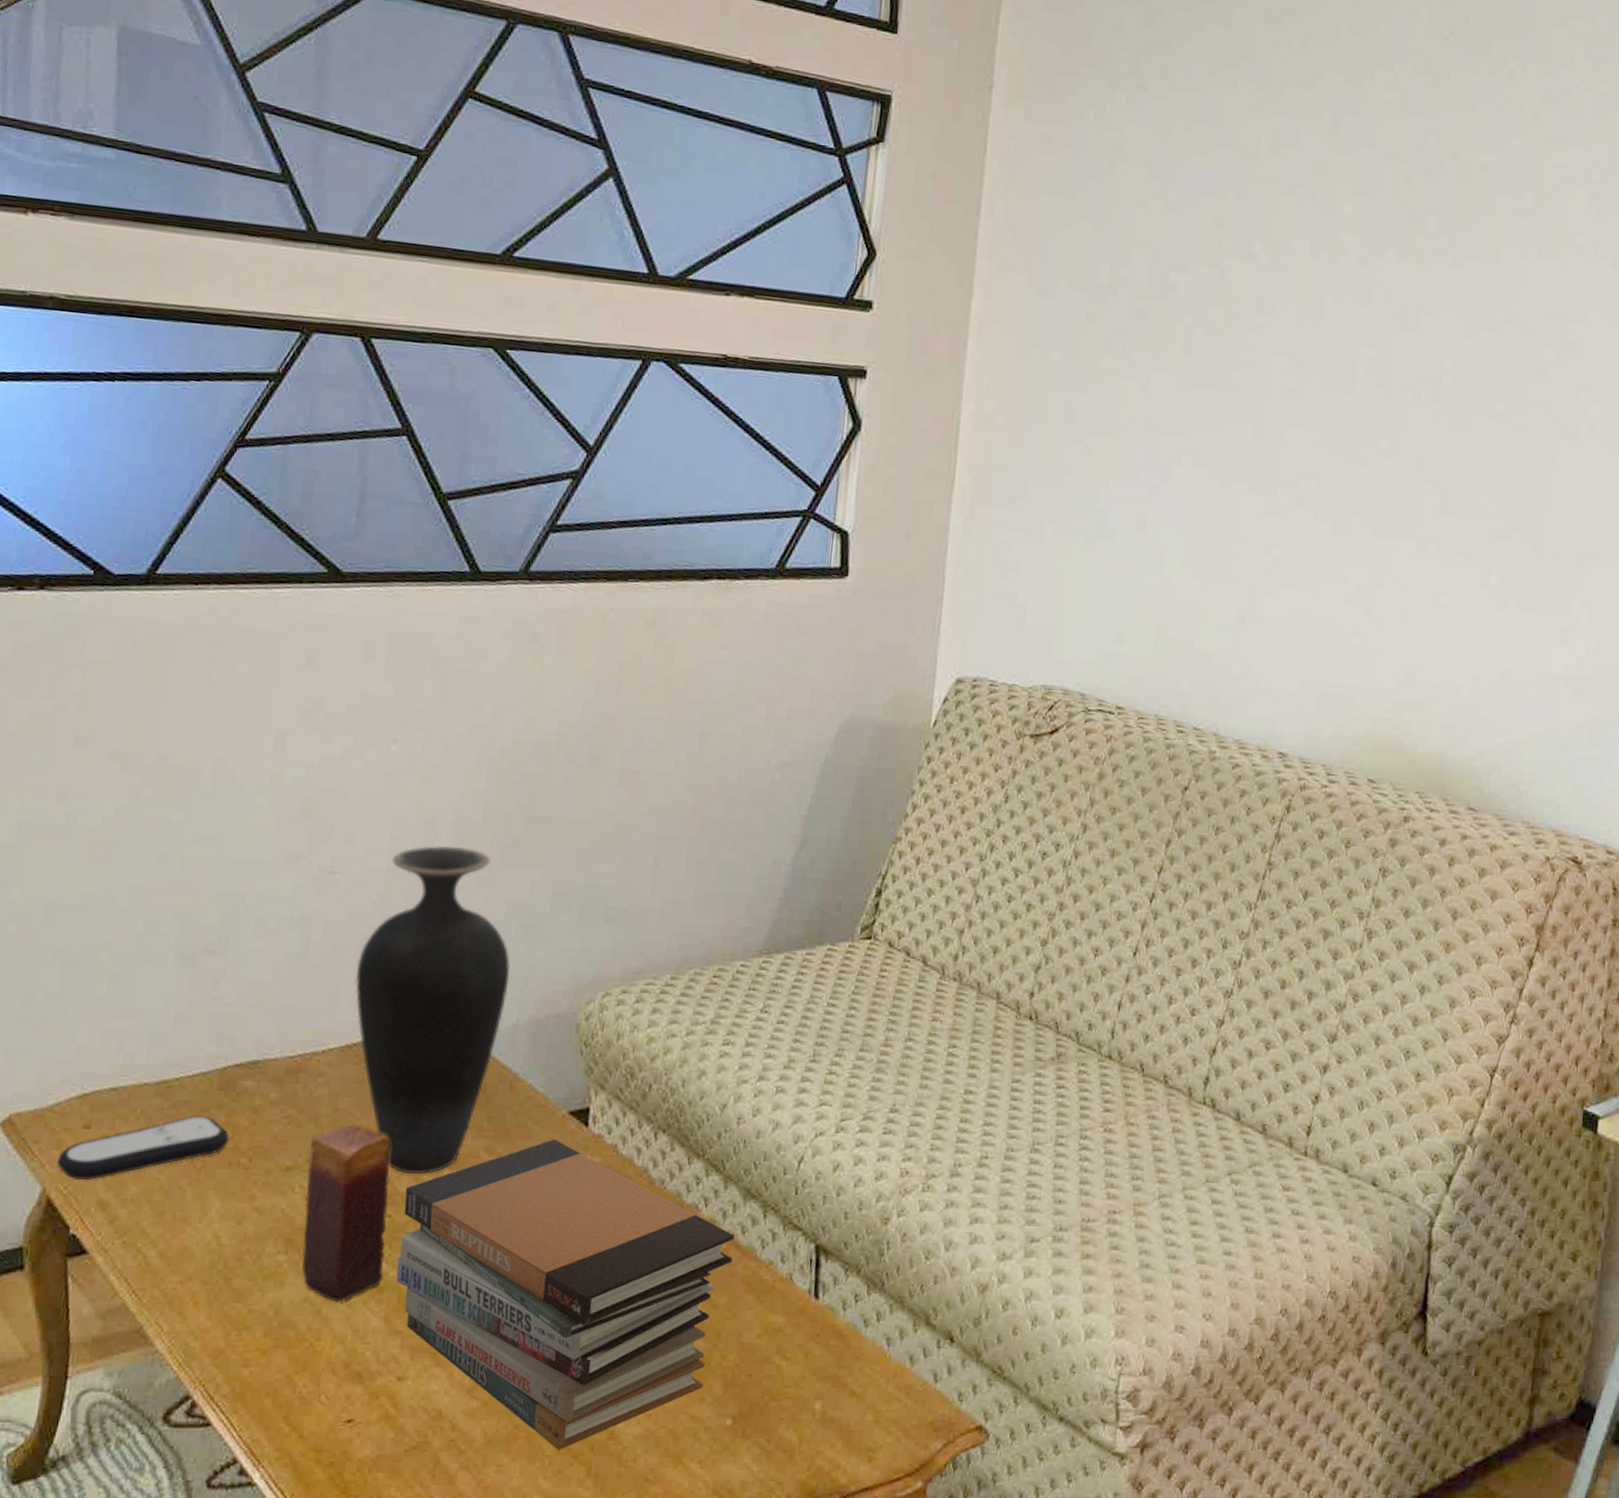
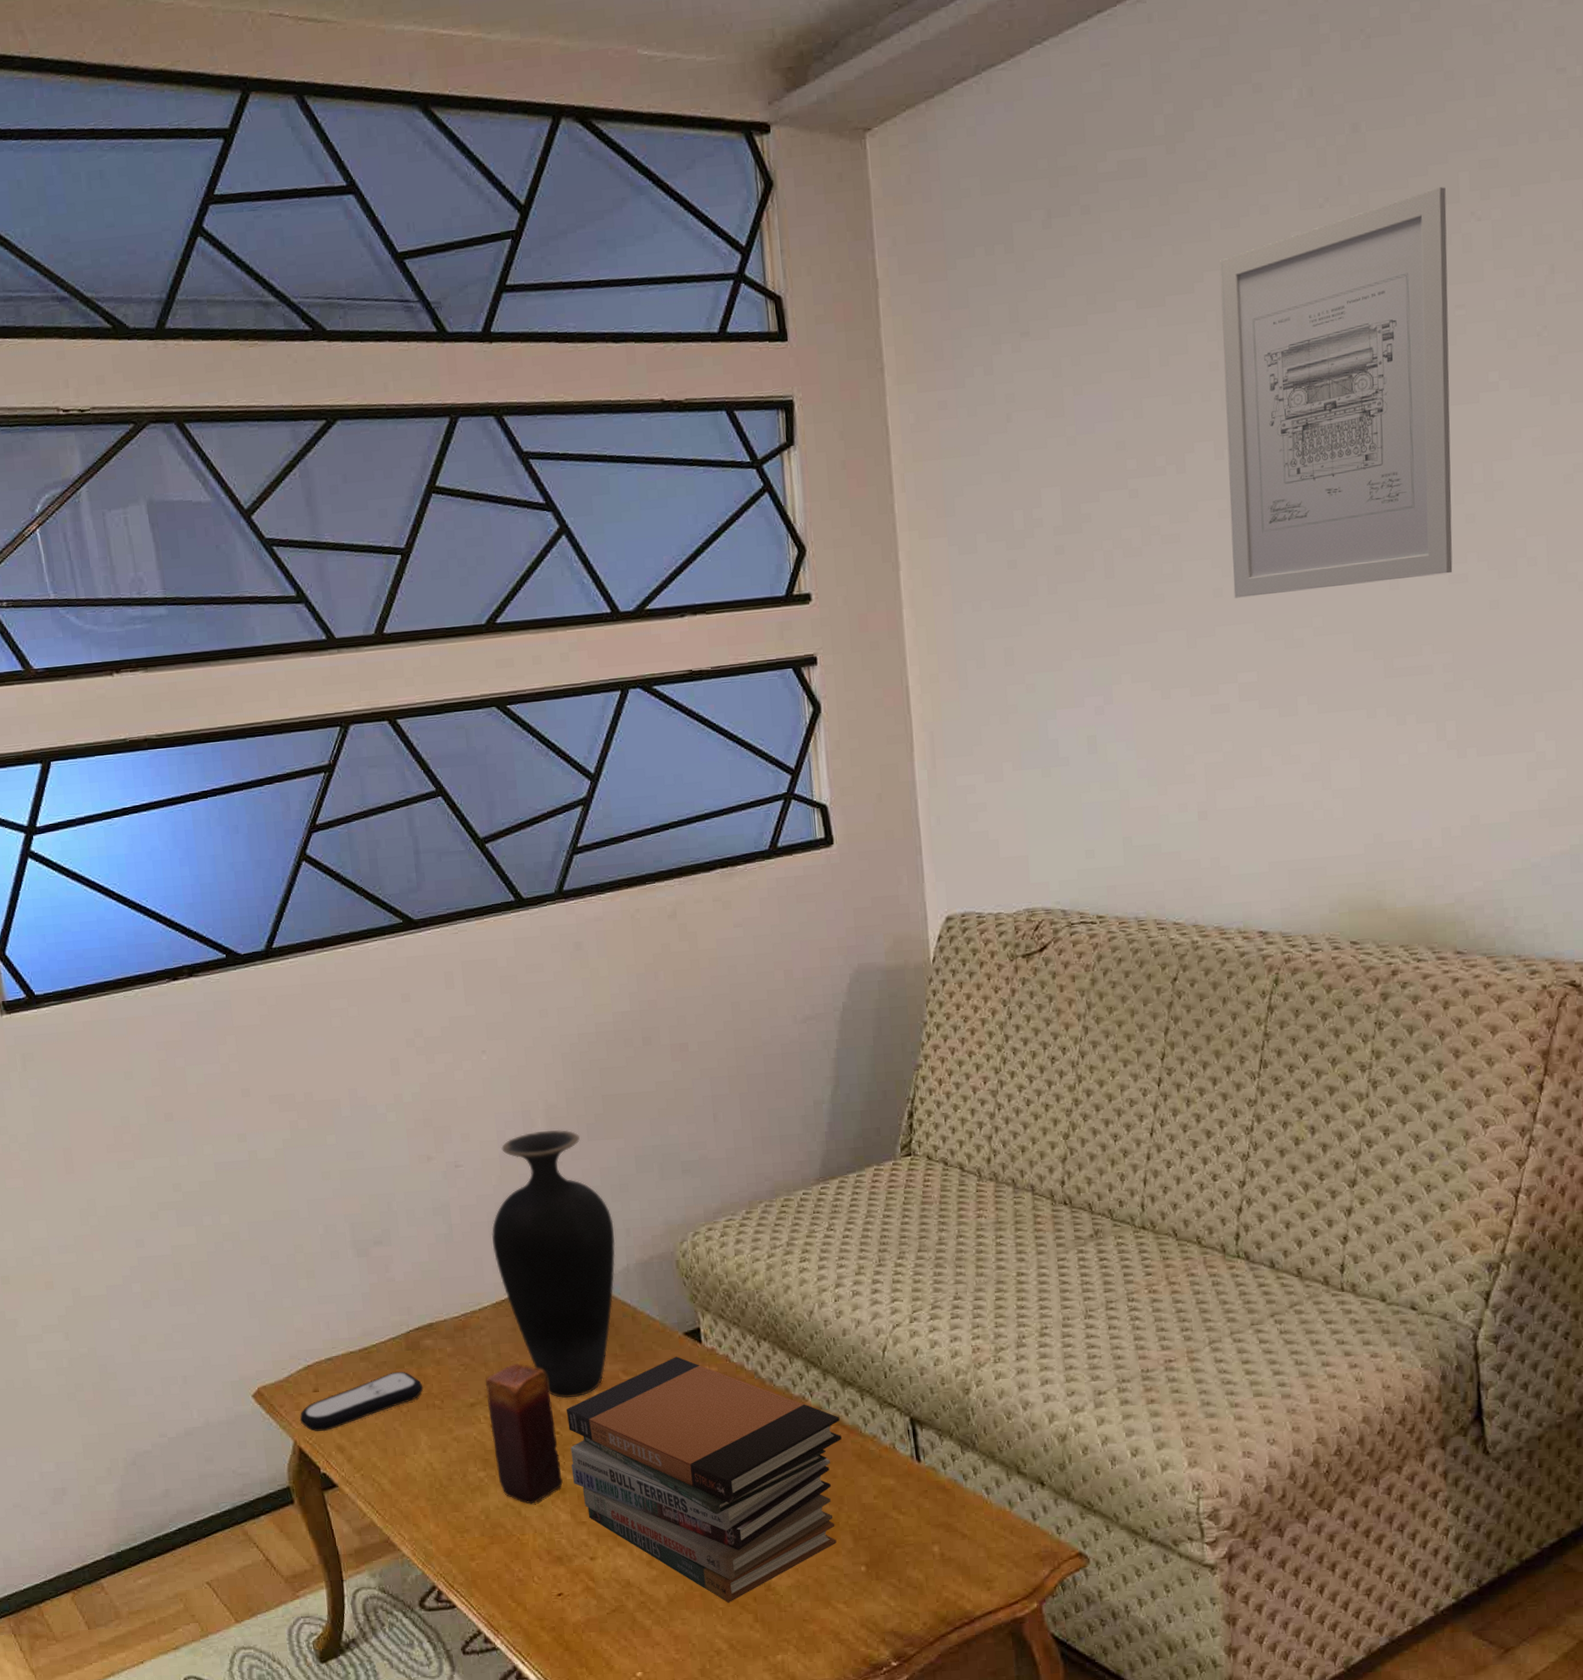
wall art: none [1306,48,1562,423] -> present [1220,187,1453,598]

